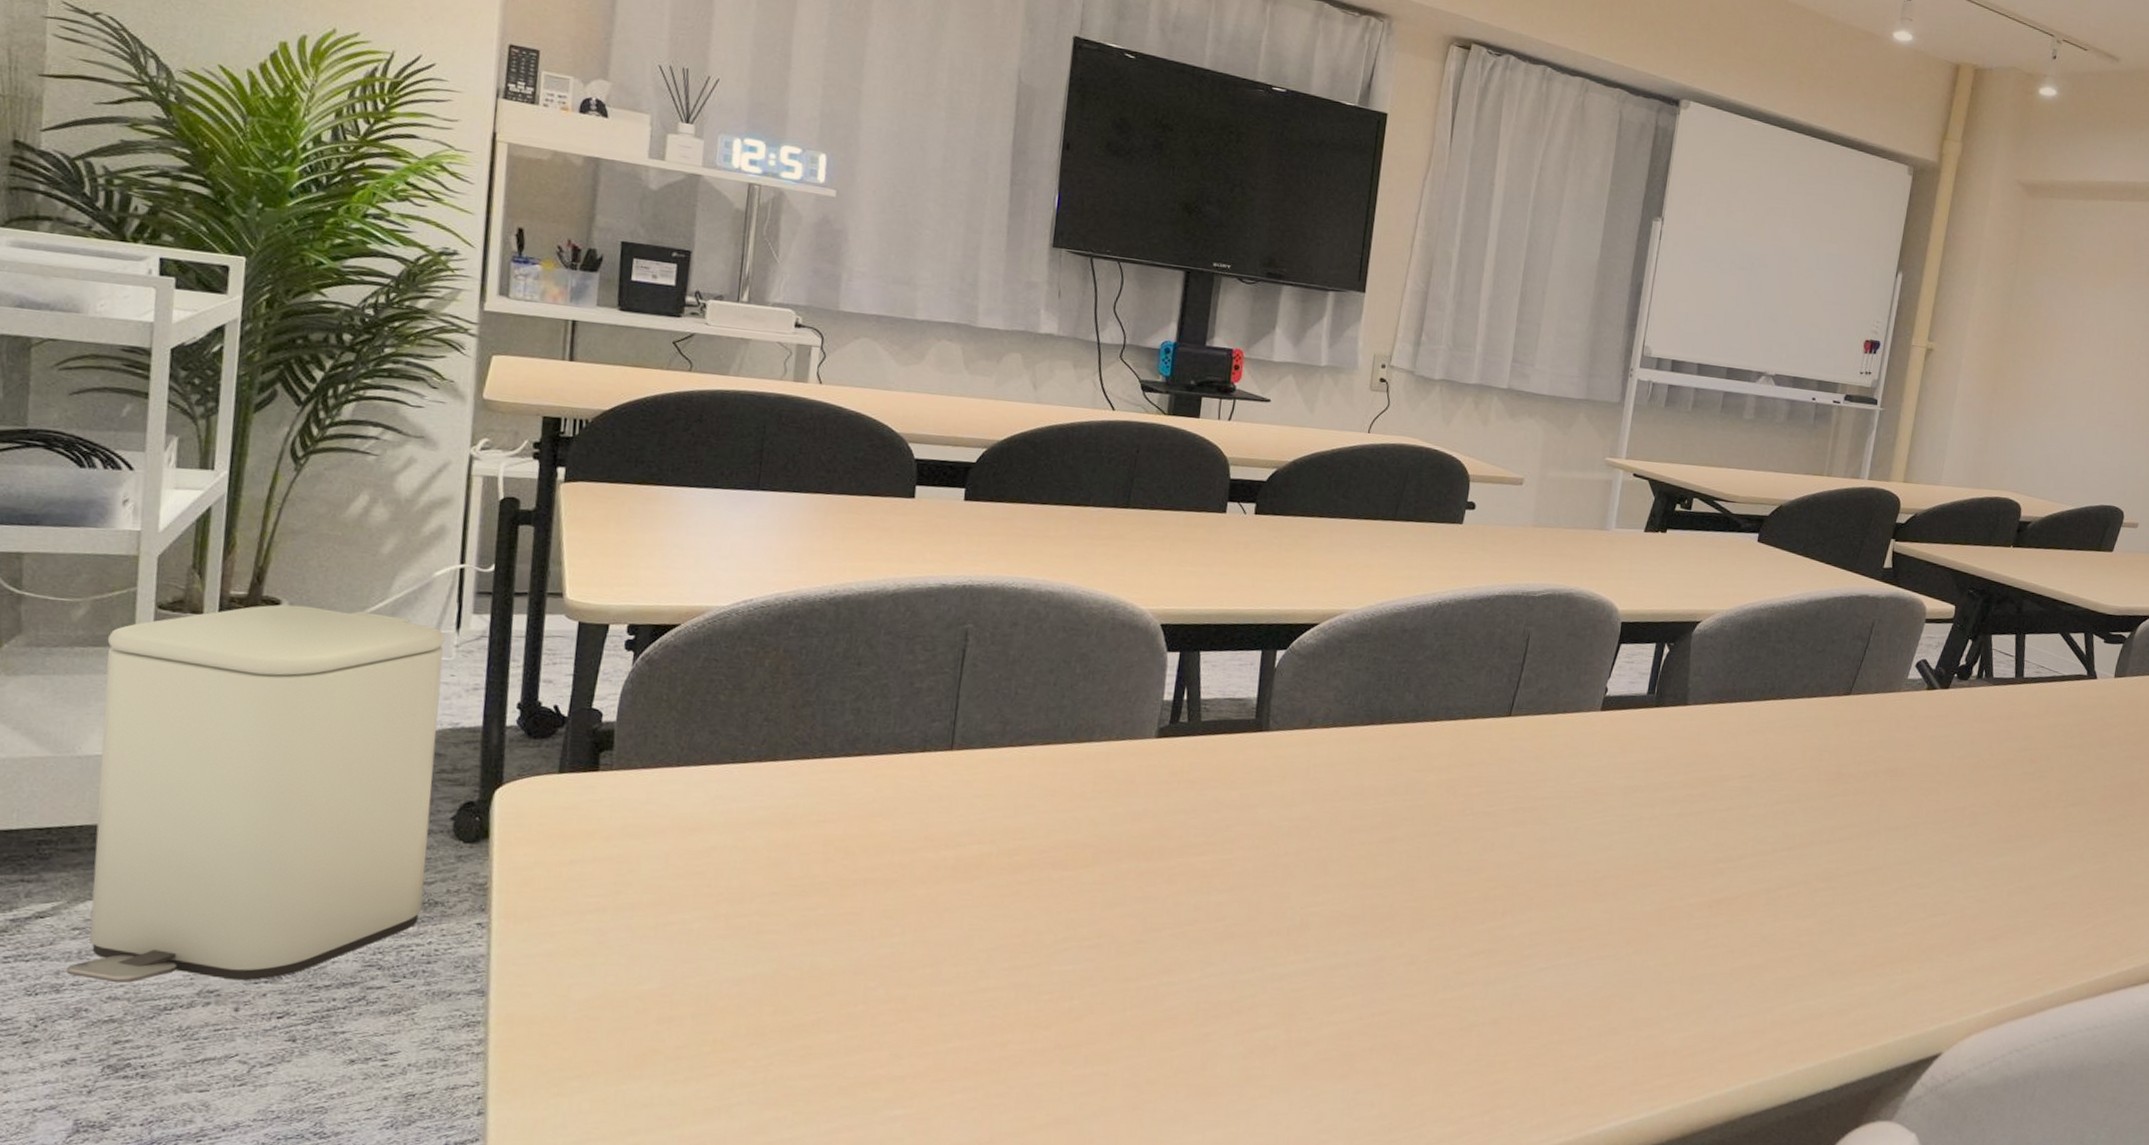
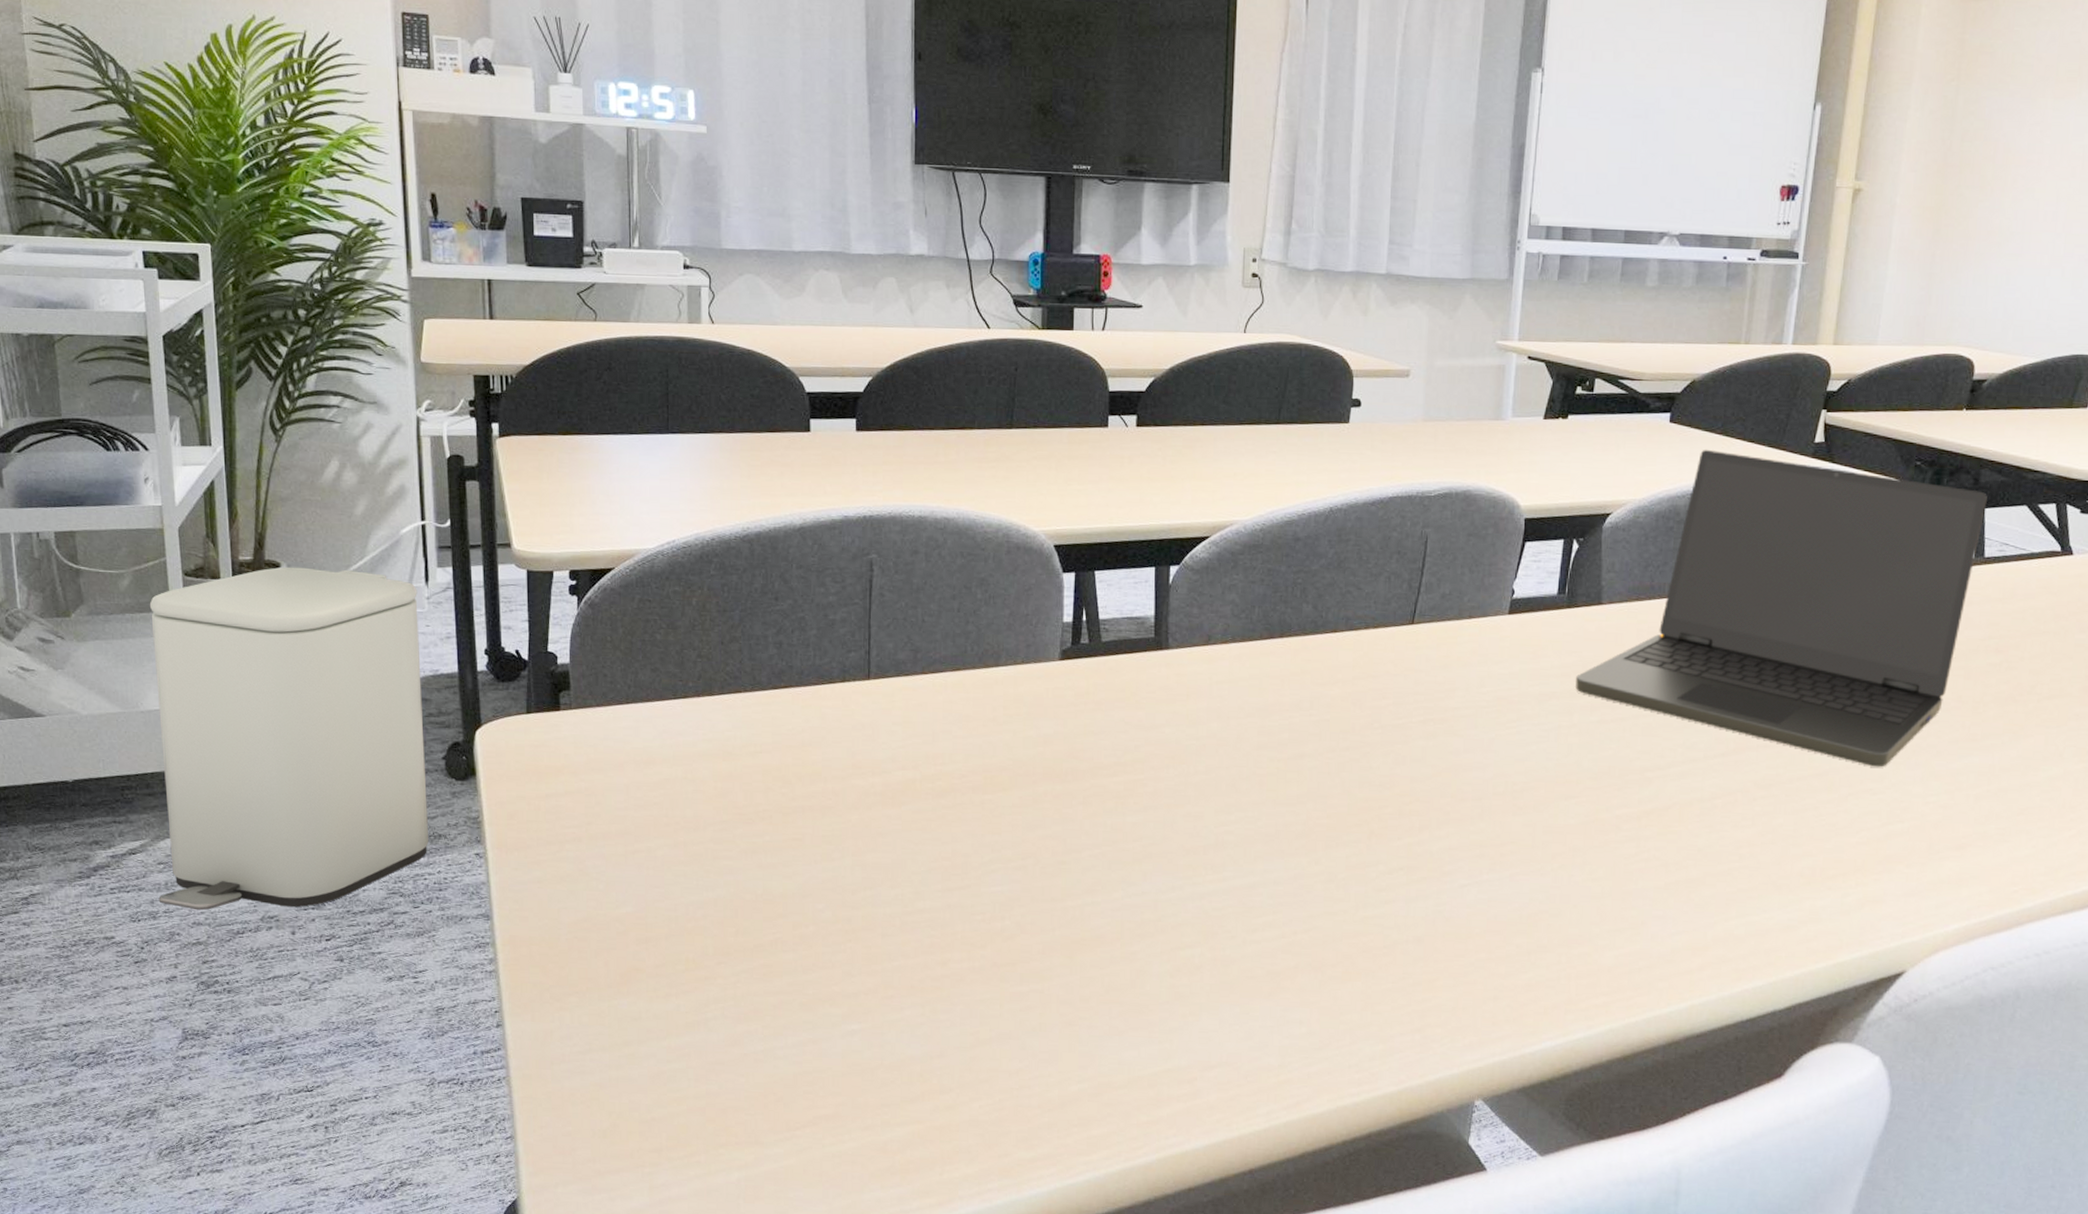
laptop: none [1659,568,2028,864] -> present [1576,449,1987,767]

